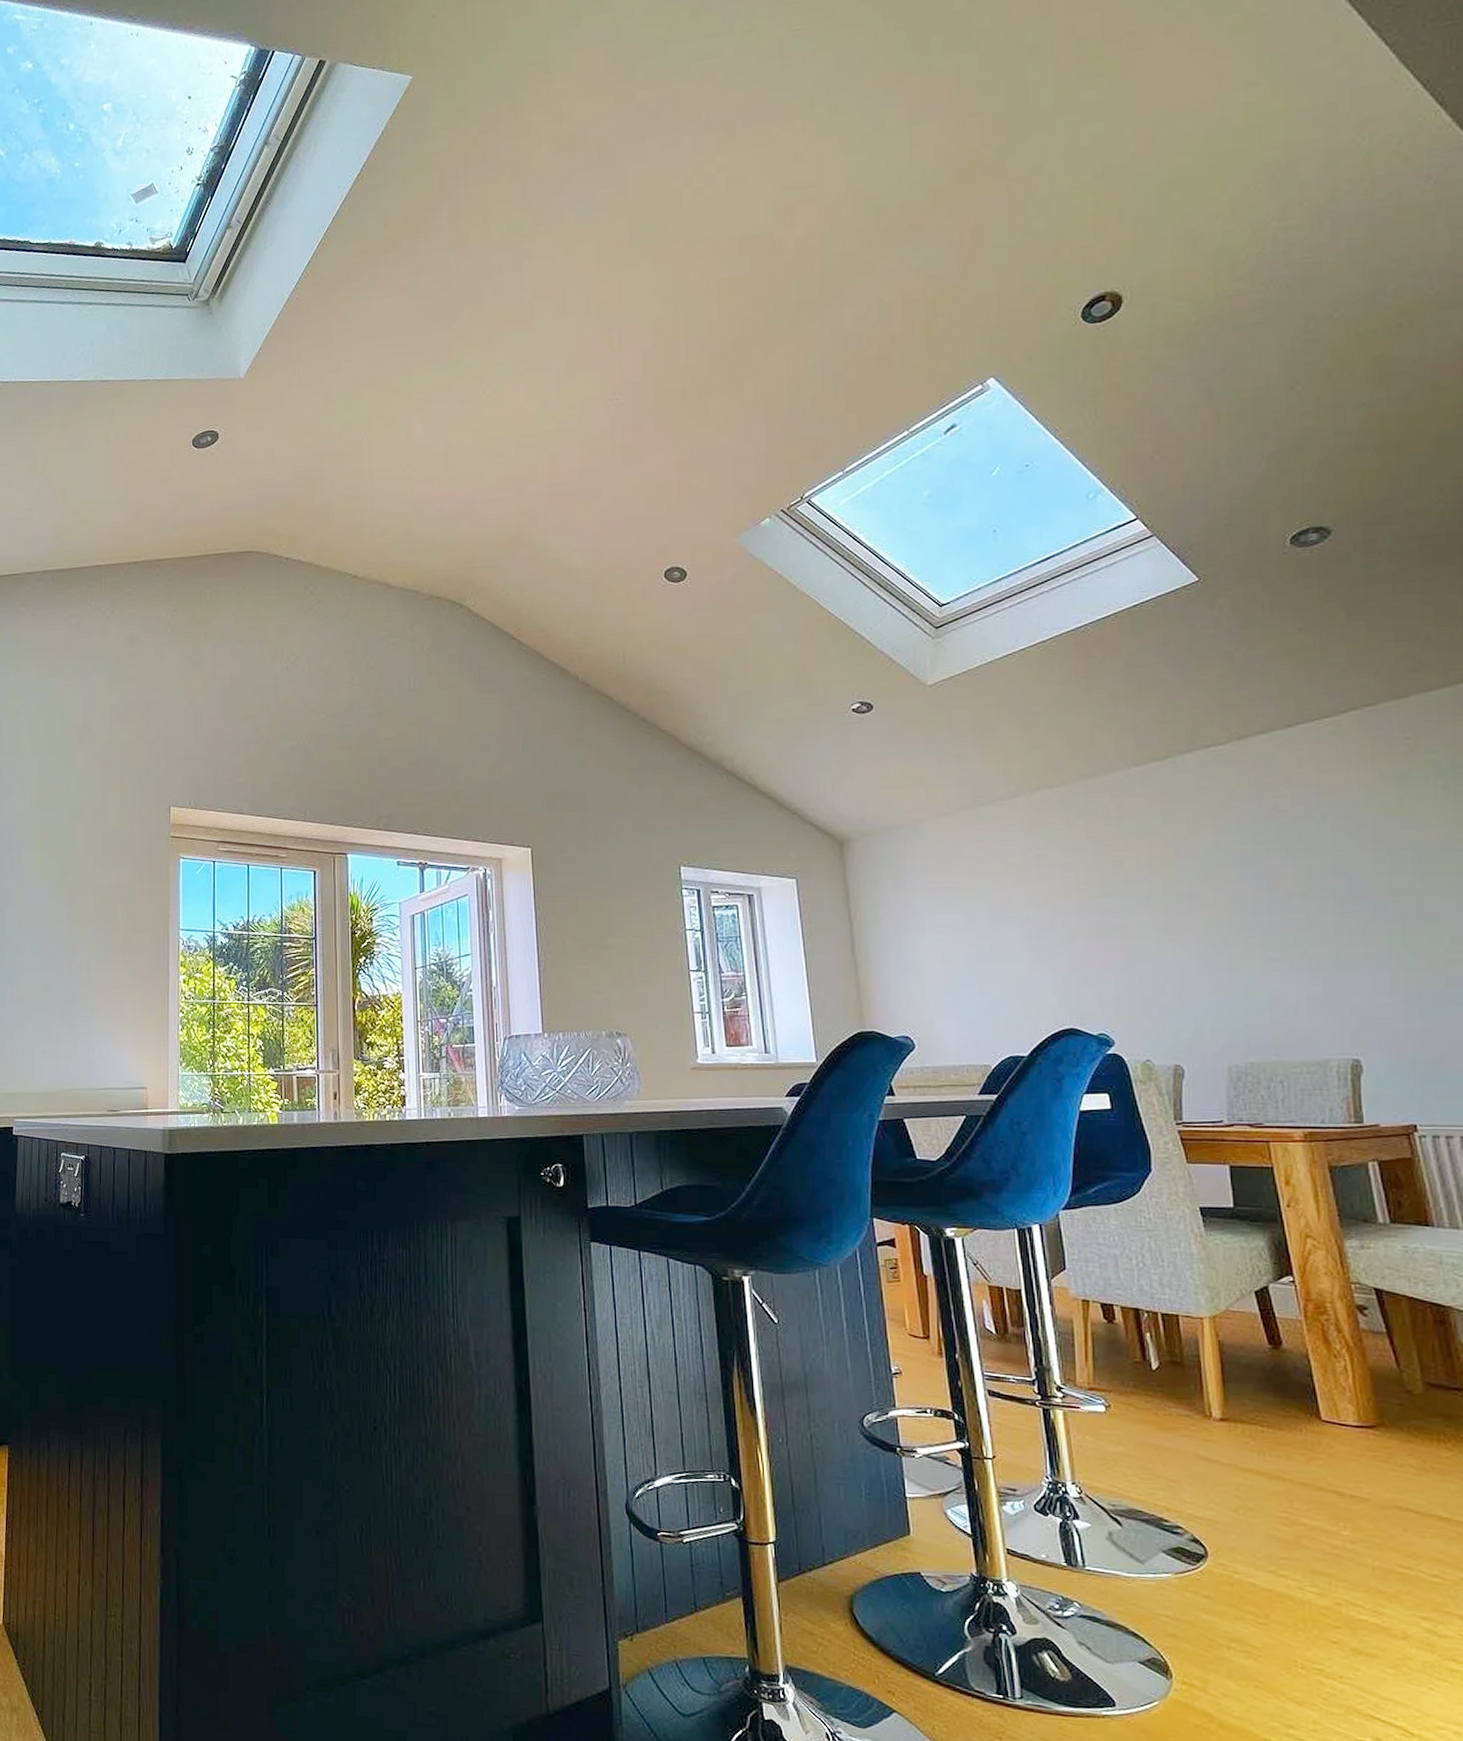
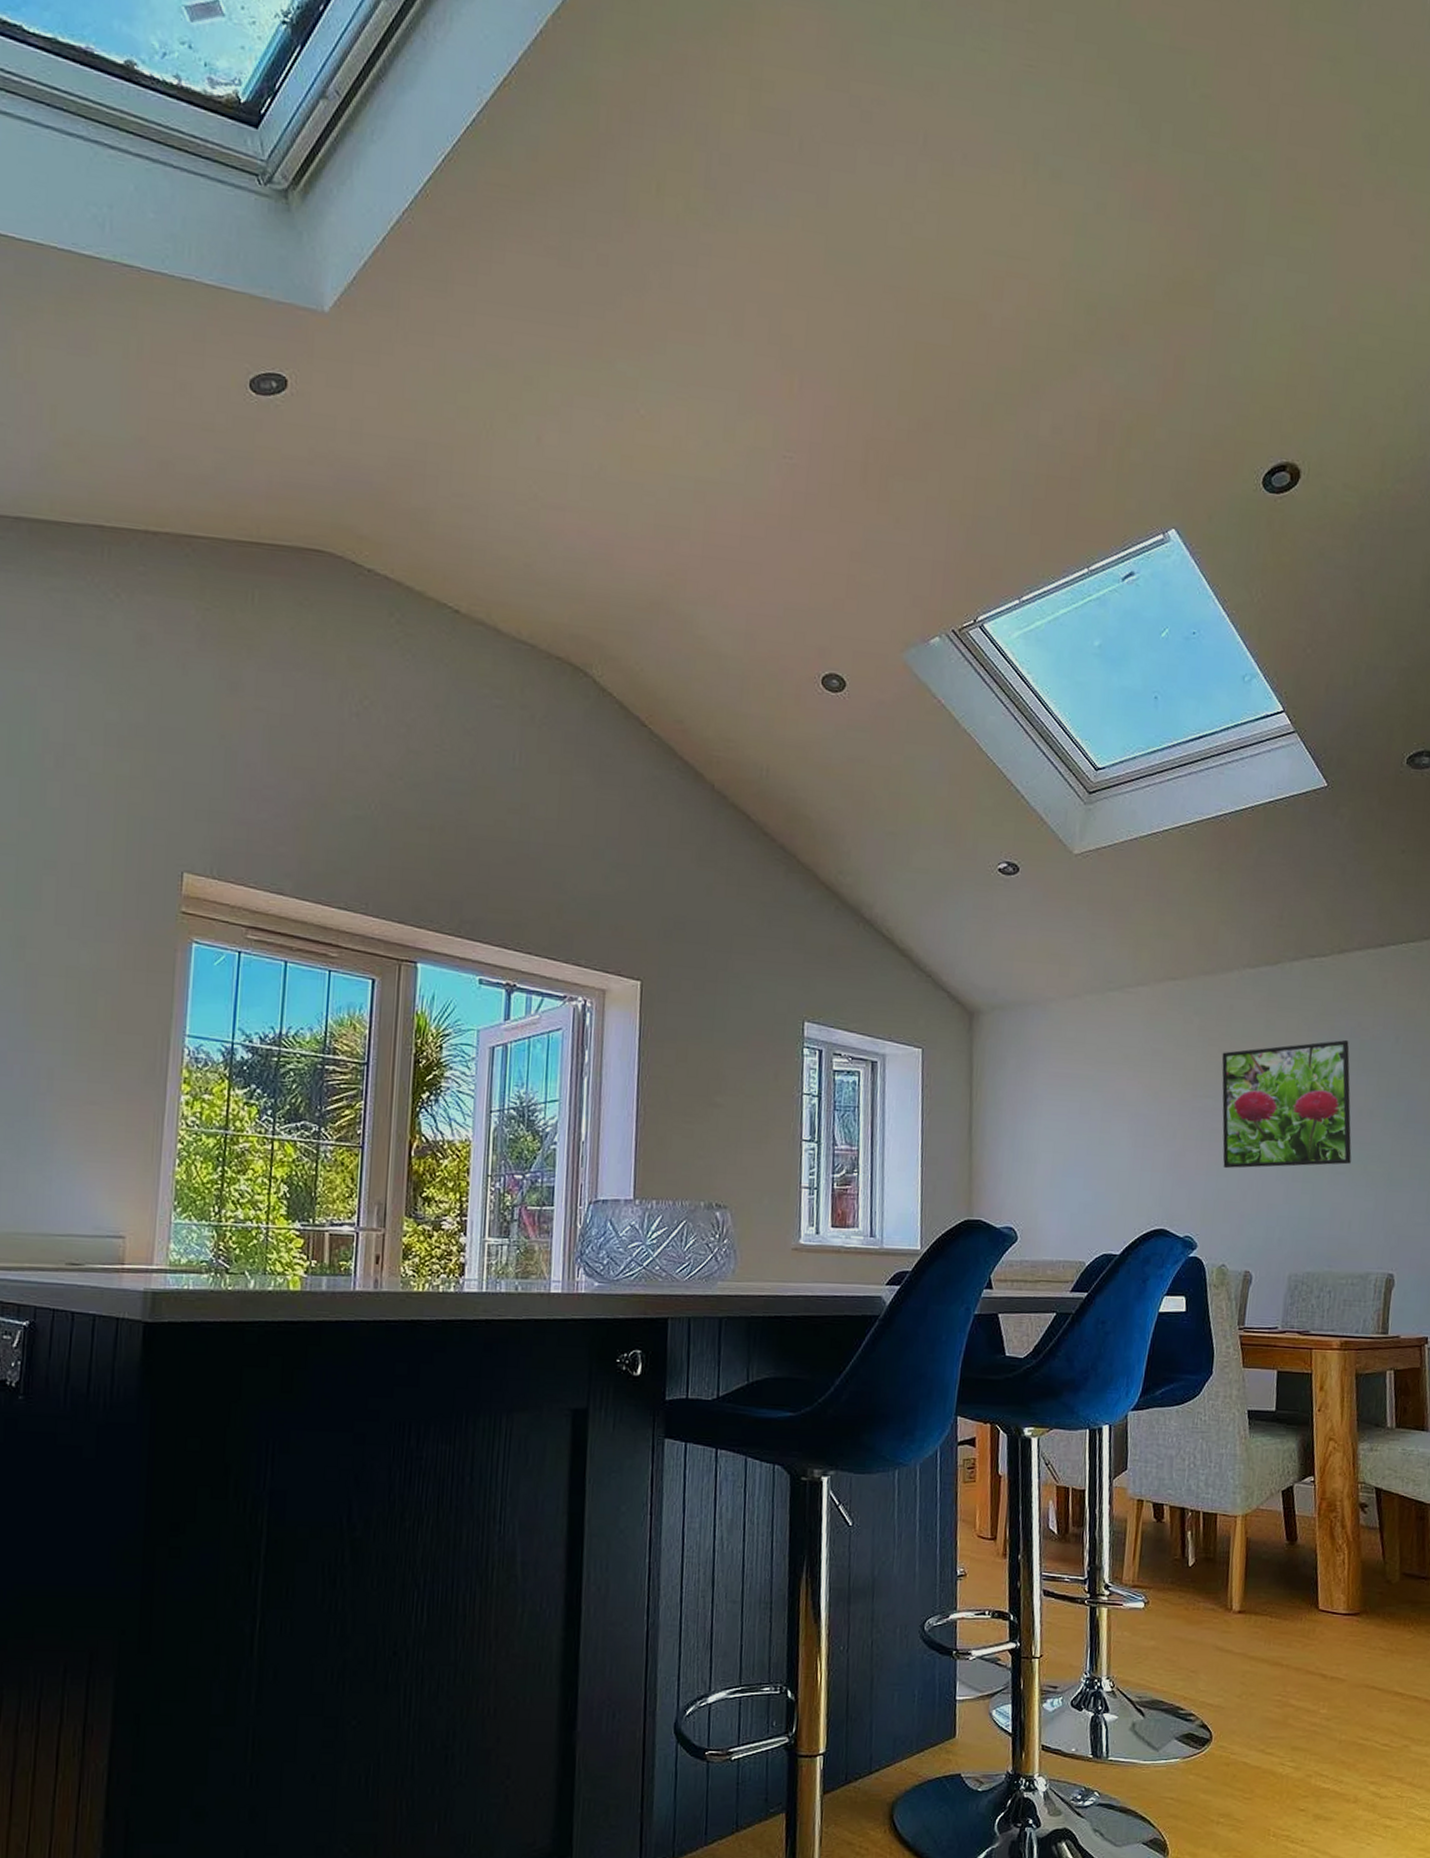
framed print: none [1116,825,1287,964] -> present [1222,1040,1352,1169]

